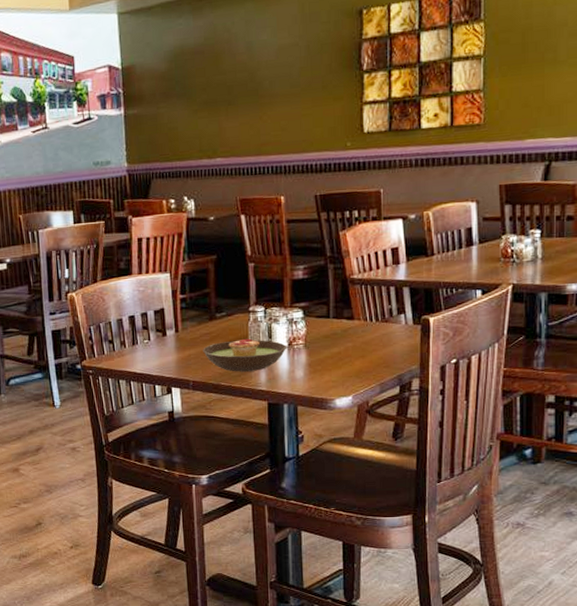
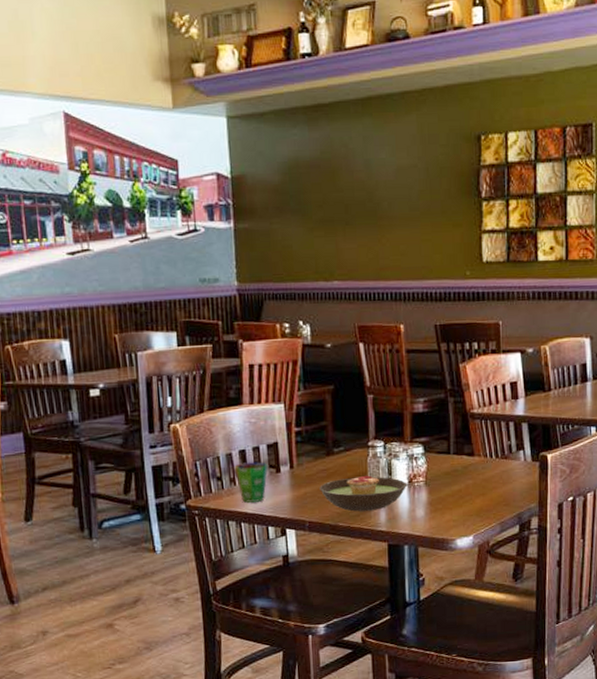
cup: none [124,326,155,363] -> present [234,462,268,503]

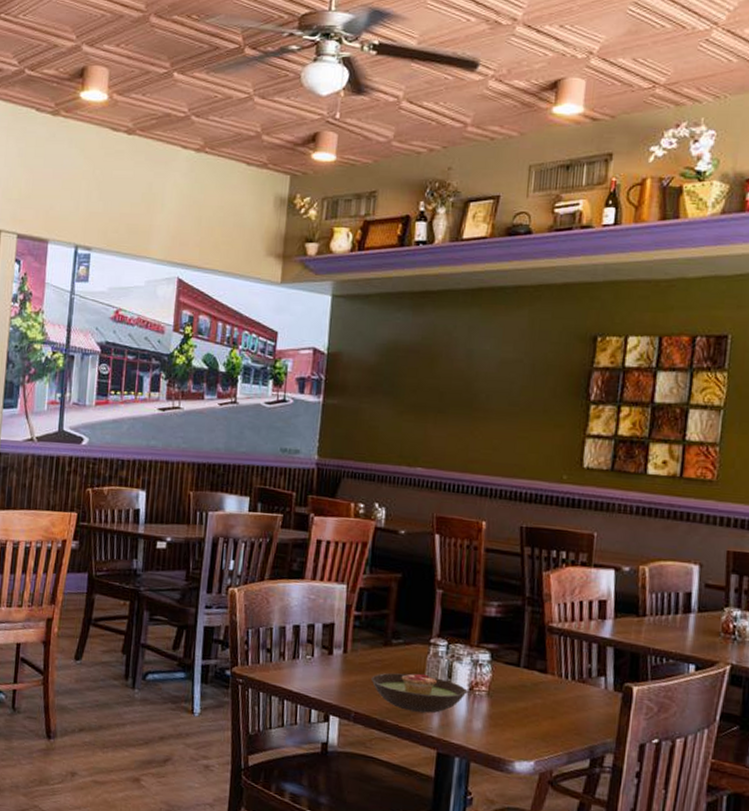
cup: present [234,462,268,503] -> none [285,638,321,682]

